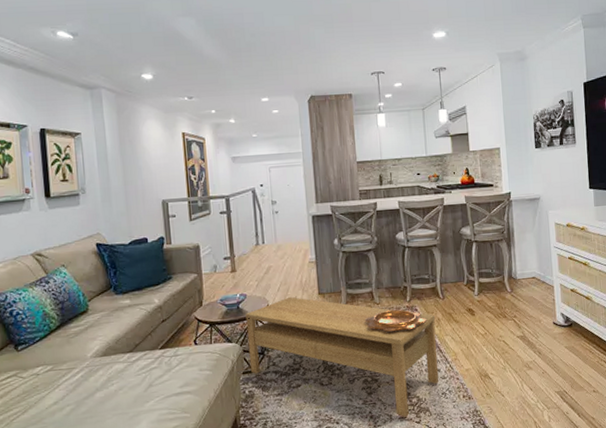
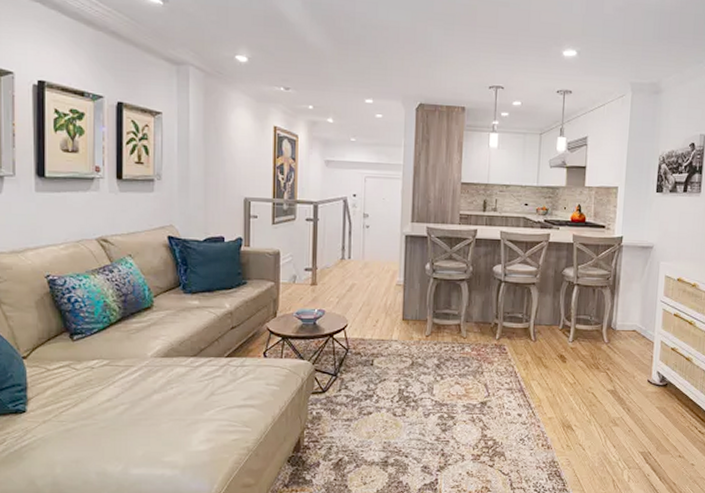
coffee table: present [245,296,439,417] -> none [320,319,524,459]
decorative bowl: present [364,309,428,332] -> none [448,346,515,370]

